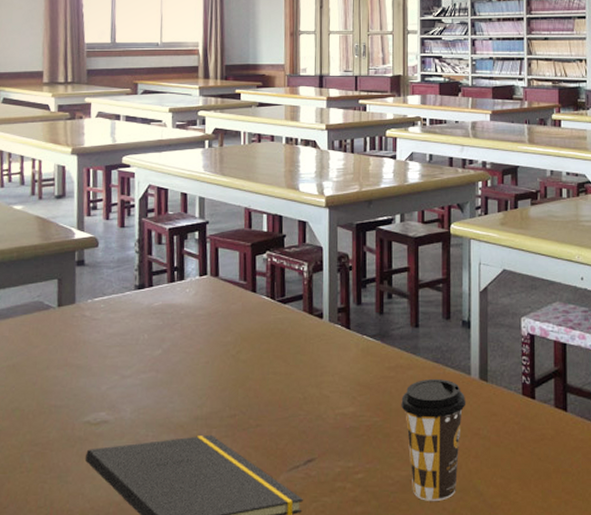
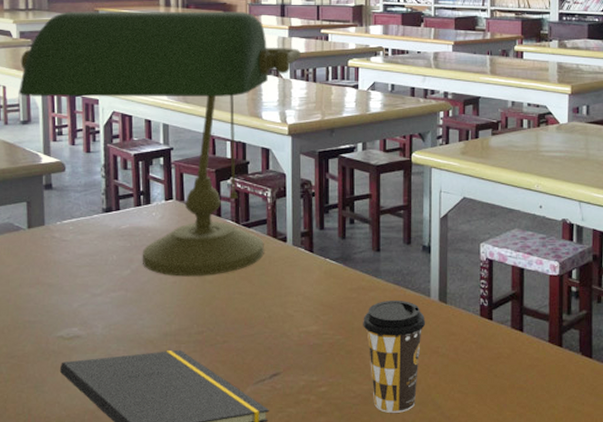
desk lamp: none [54,83,339,356] -> present [18,11,301,277]

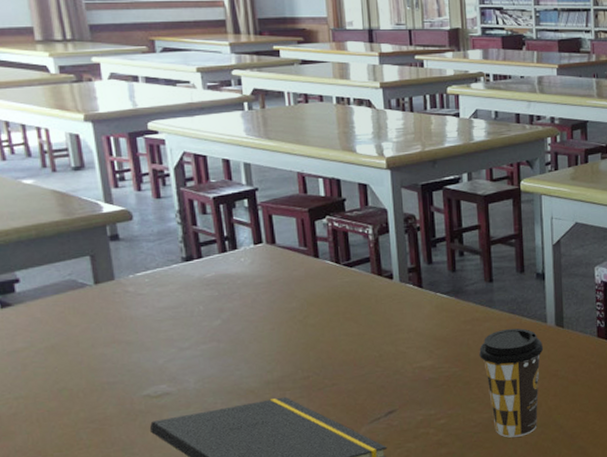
desk lamp: present [18,11,301,277] -> none [63,38,394,323]

